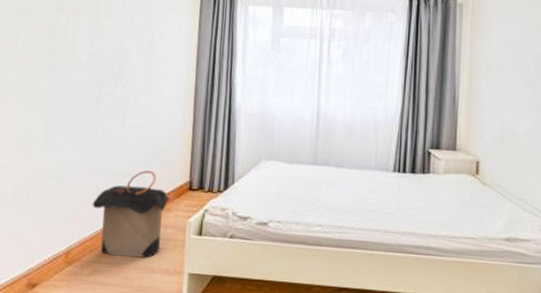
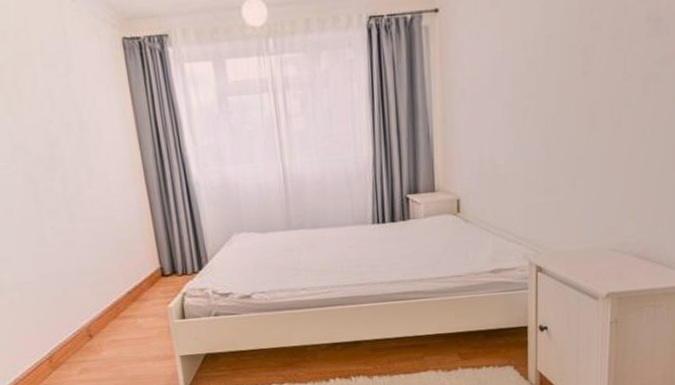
laundry hamper: present [92,170,171,258] -> none [62,264,146,353]

